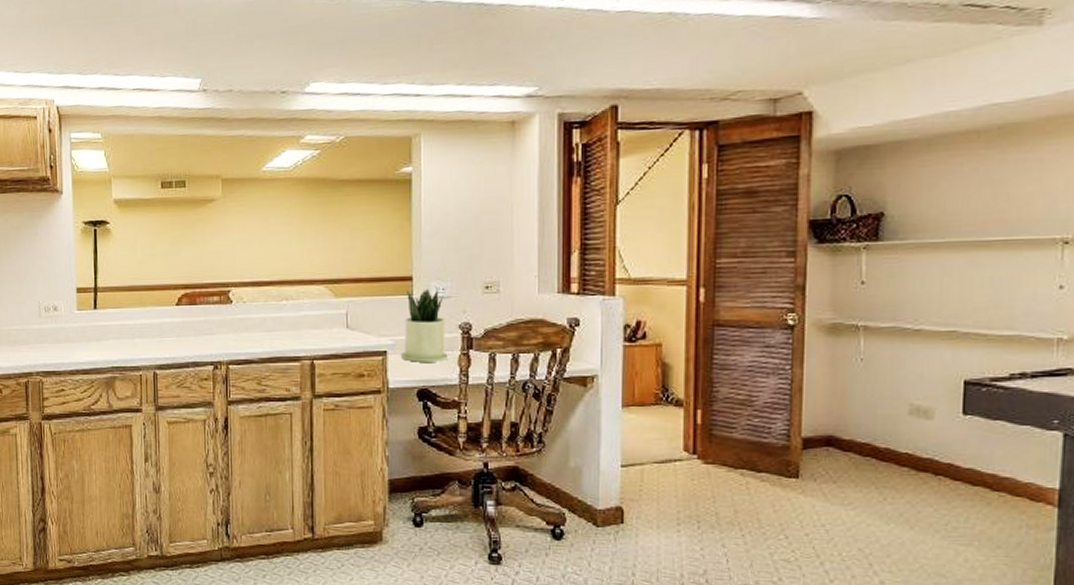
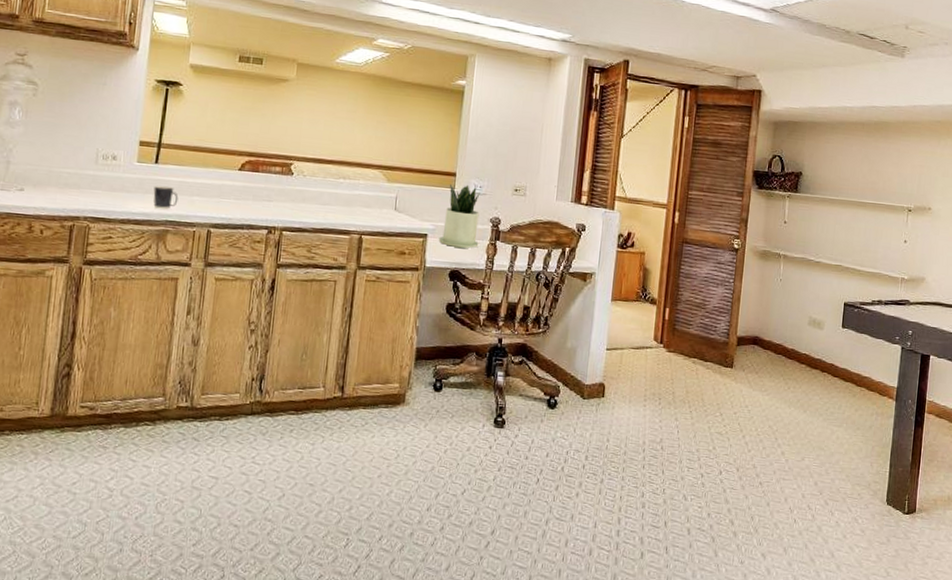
mug: none [96,331,121,356] -> present [153,185,179,210]

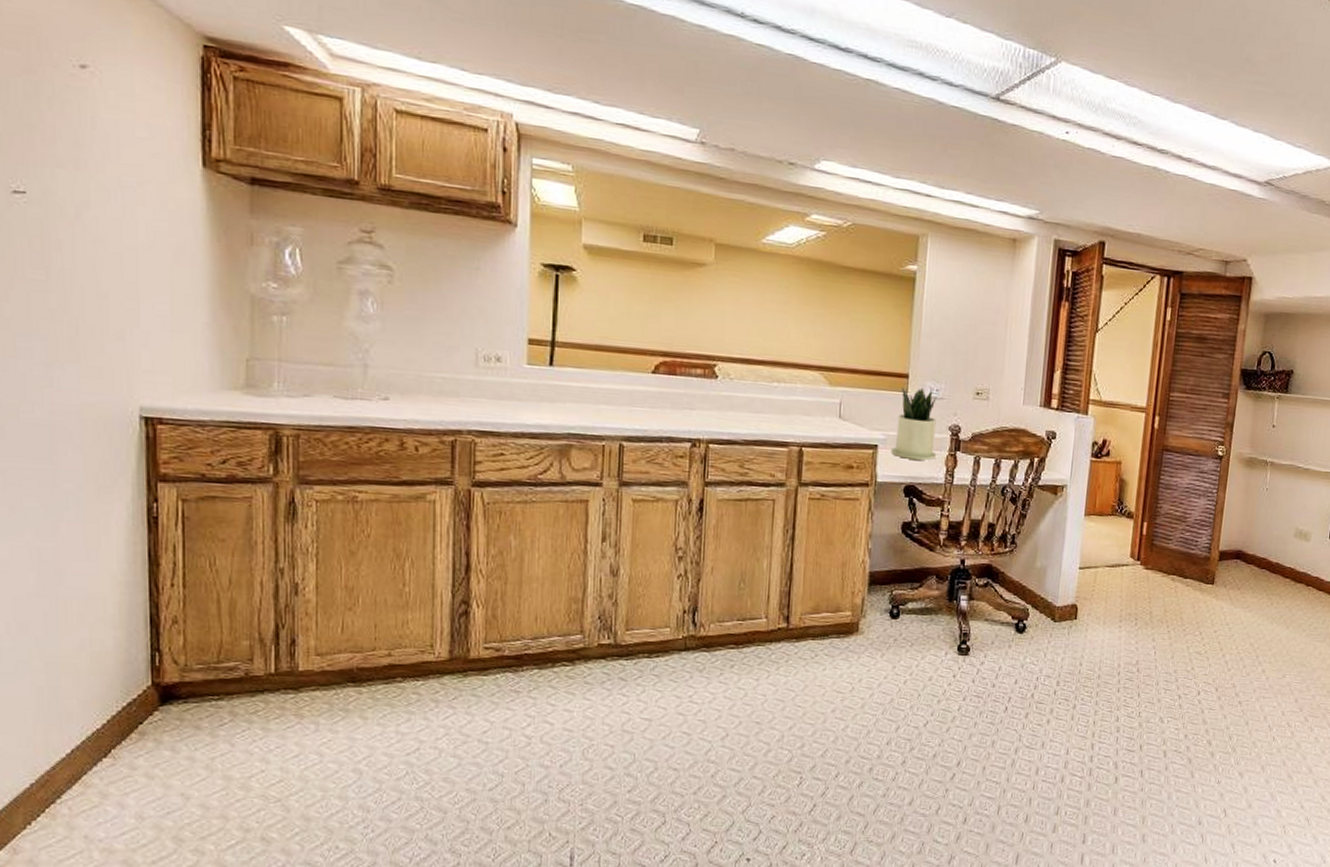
mug: present [153,185,179,210] -> none [550,392,581,421]

